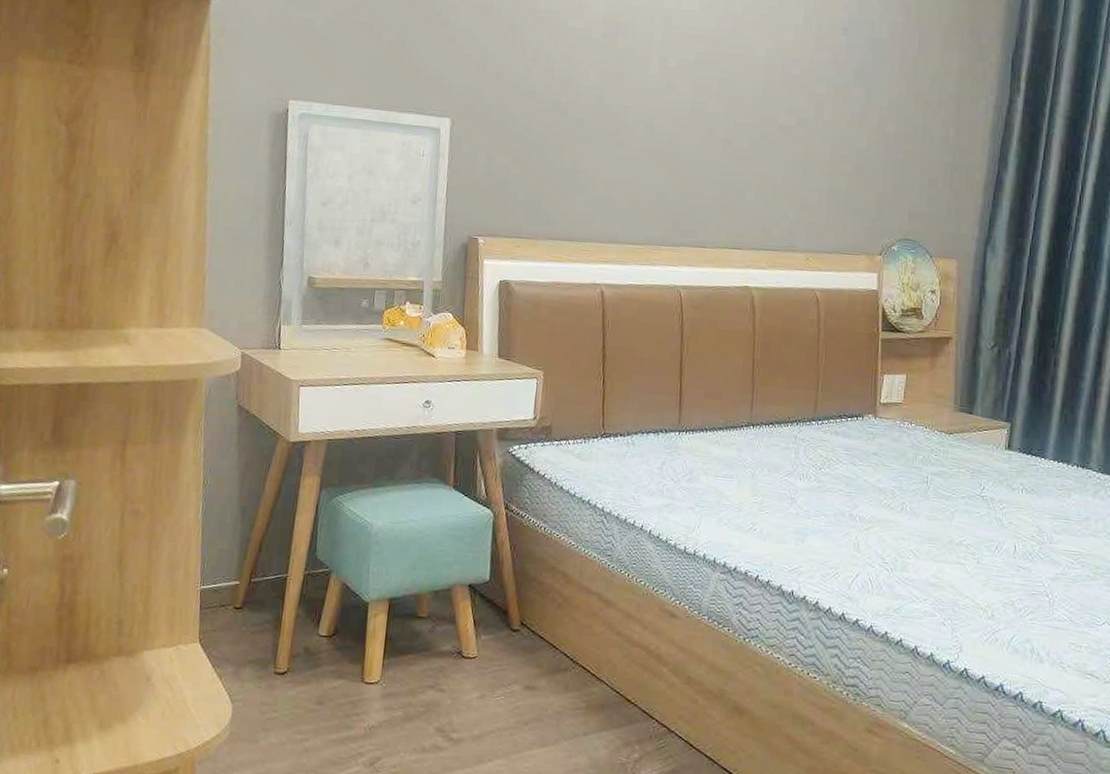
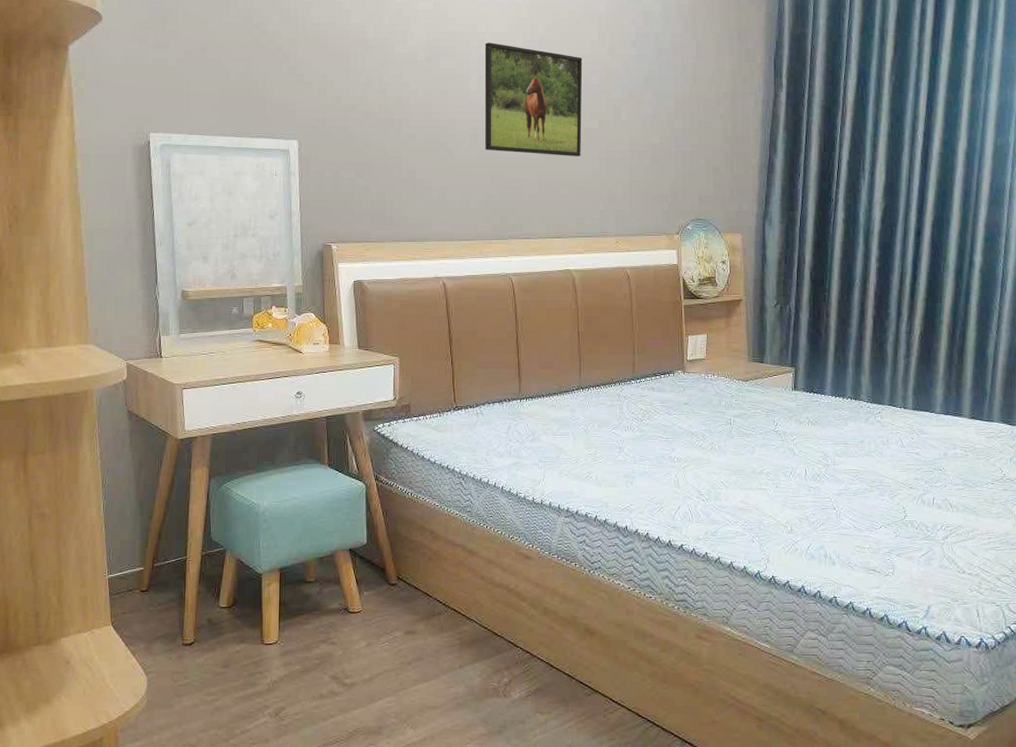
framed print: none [662,21,783,157] -> present [484,42,583,156]

